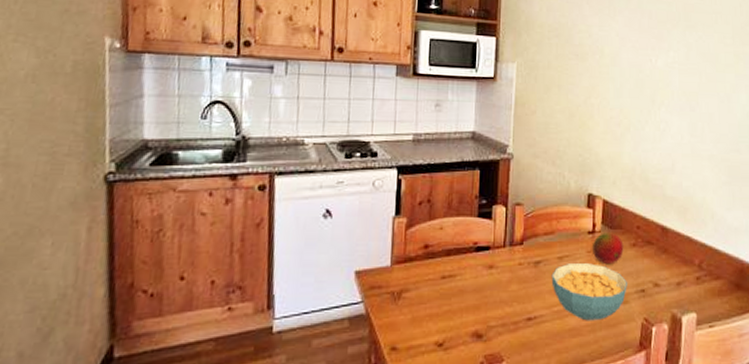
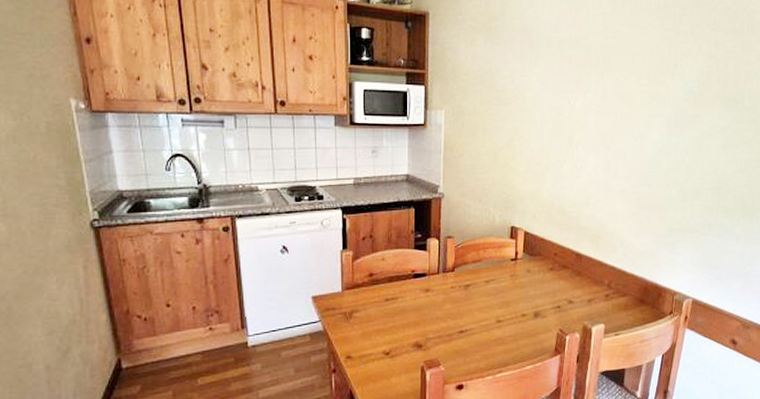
cereal bowl: present [551,263,628,321] -> none [479,285,546,332]
fruit: present [592,233,624,263] -> none [514,259,542,285]

